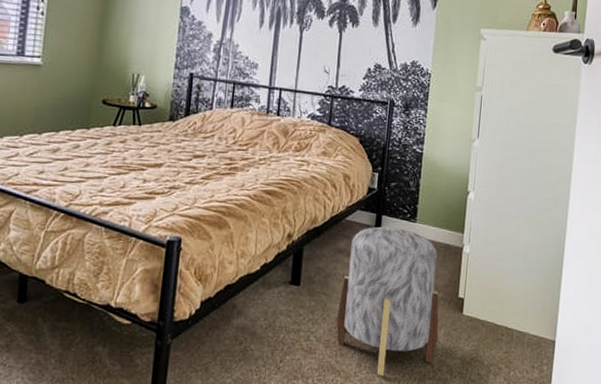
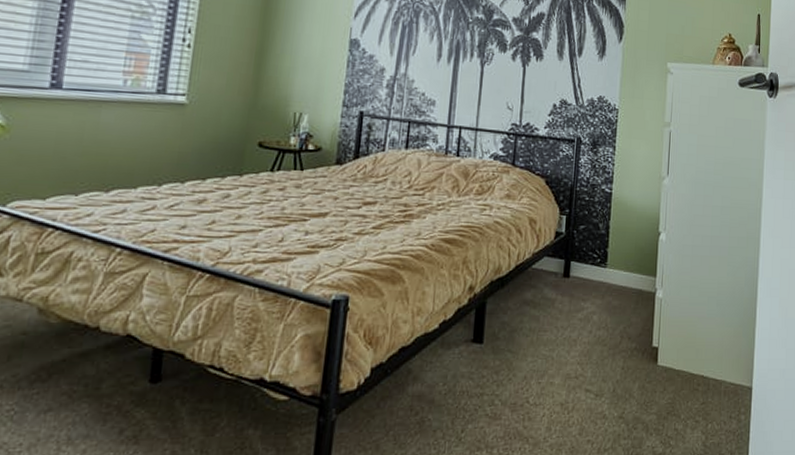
stool: present [336,226,439,377] -> none [523,273,633,440]

